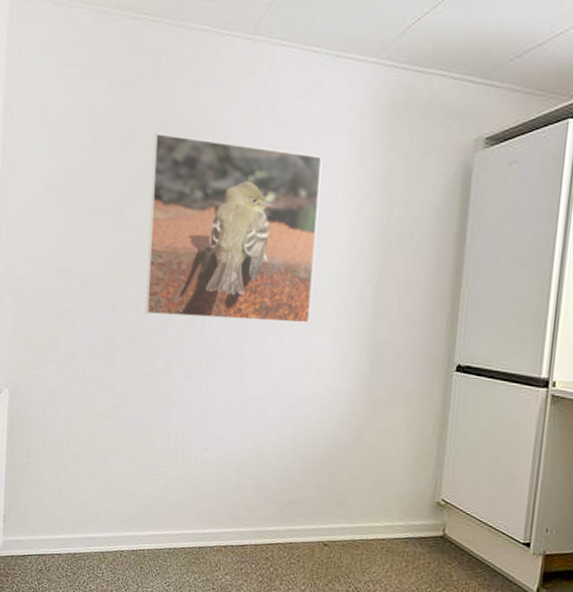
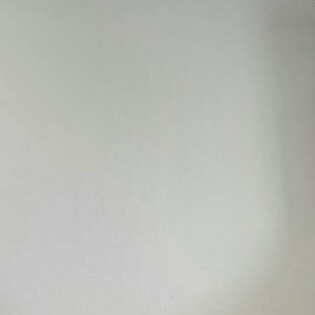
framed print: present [145,133,322,324] -> none [90,50,239,197]

